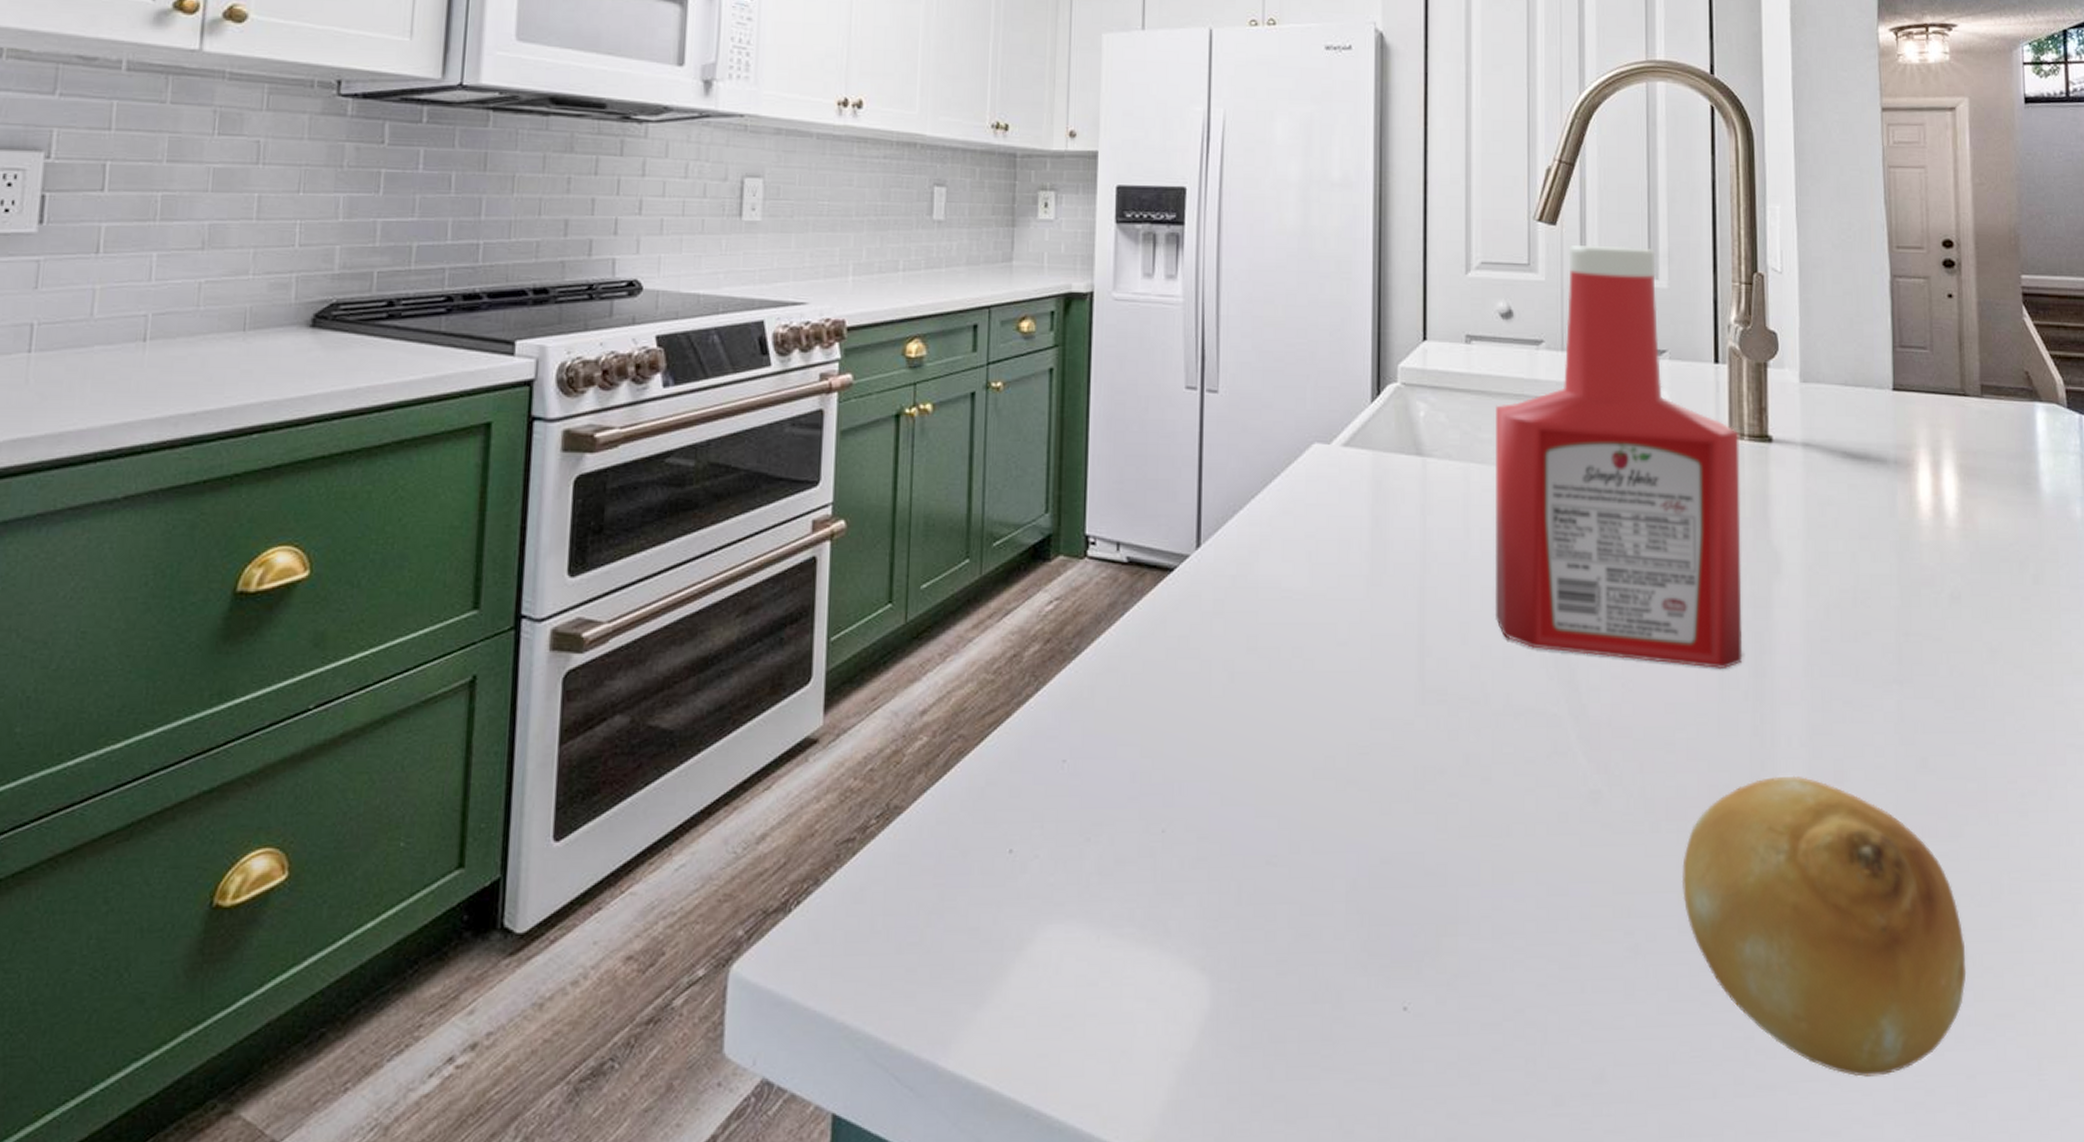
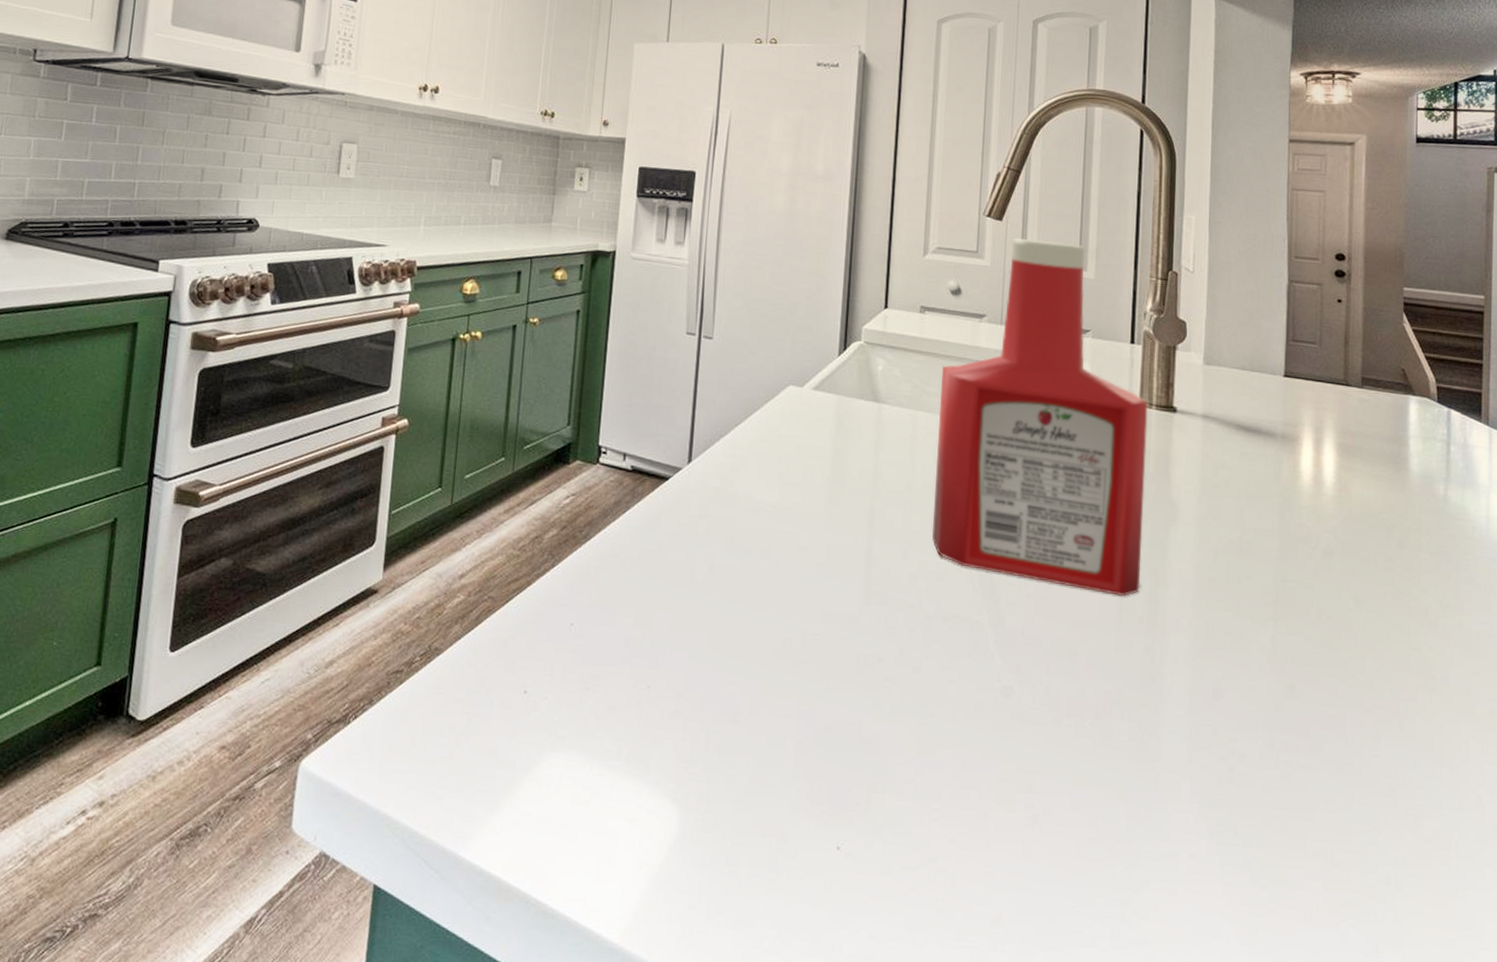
fruit: present [1681,775,1967,1077] -> none [1076,689,1318,944]

